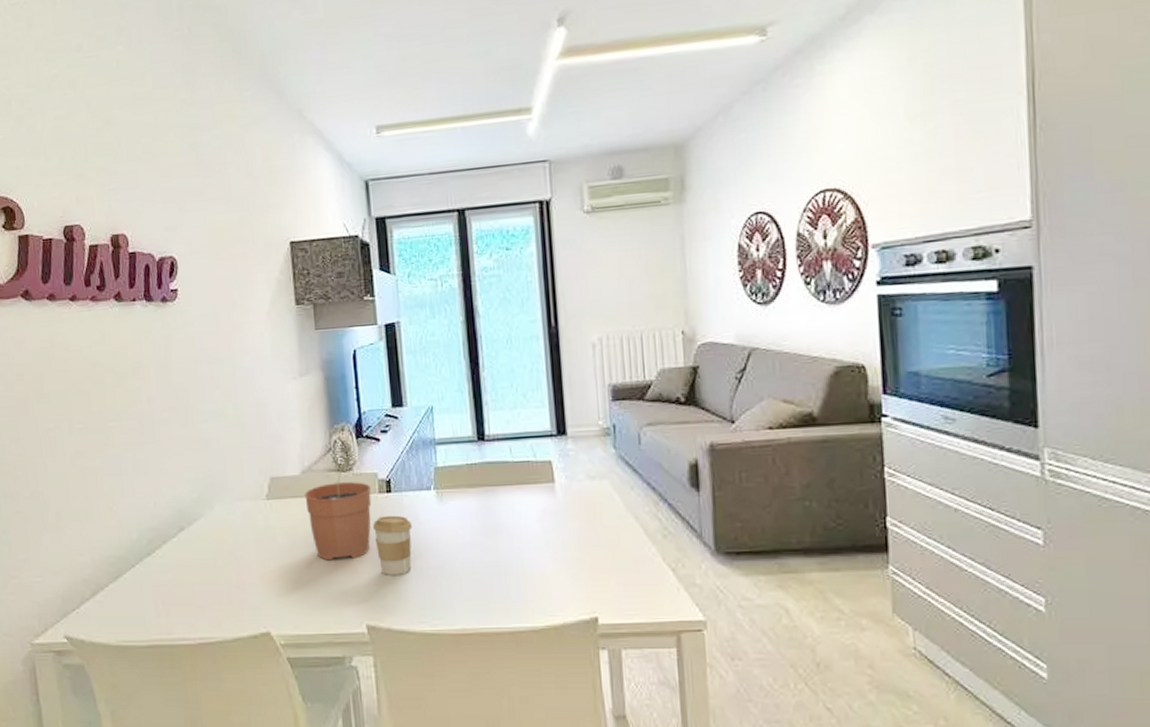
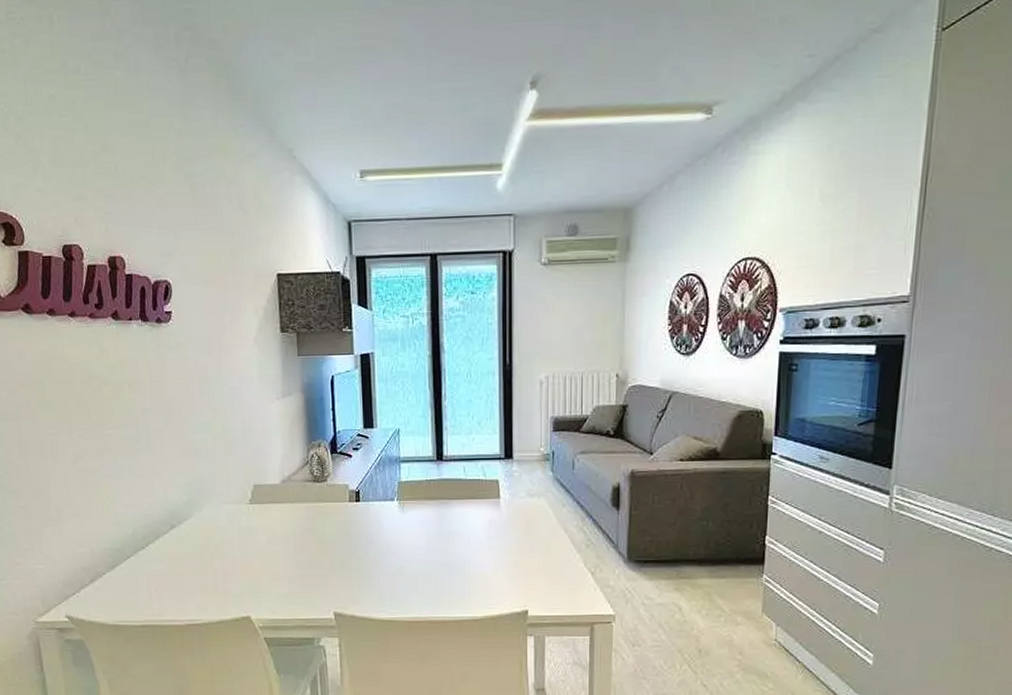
plant pot: present [304,458,372,561] -> none [283,470,343,558]
coffee cup: present [372,515,413,575] -> none [342,521,377,571]

